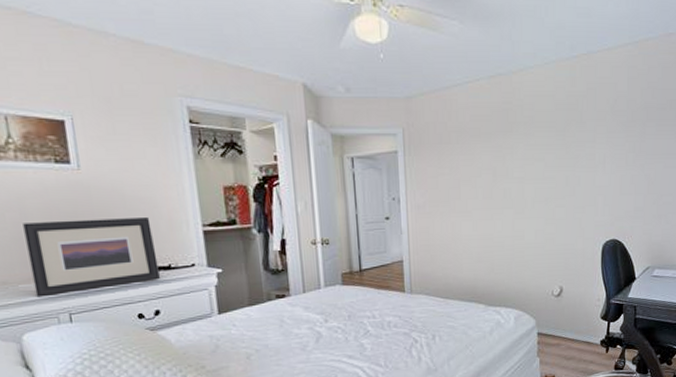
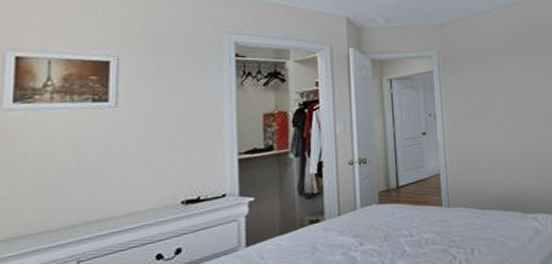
picture frame: present [23,218,160,298] -> none [43,150,186,246]

